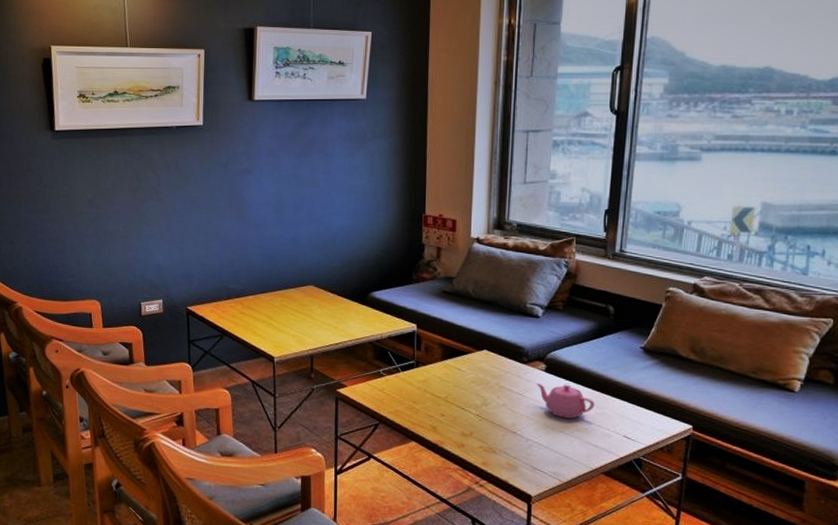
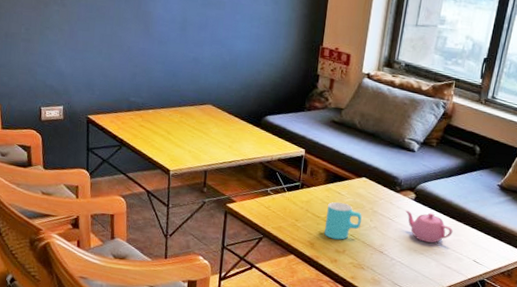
cup: none [447,379,487,421] -> present [324,201,362,240]

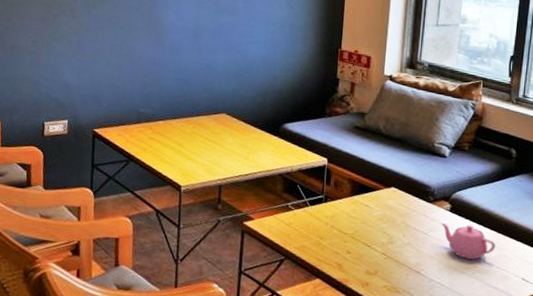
cup: present [324,201,362,240] -> none [353,215,394,259]

